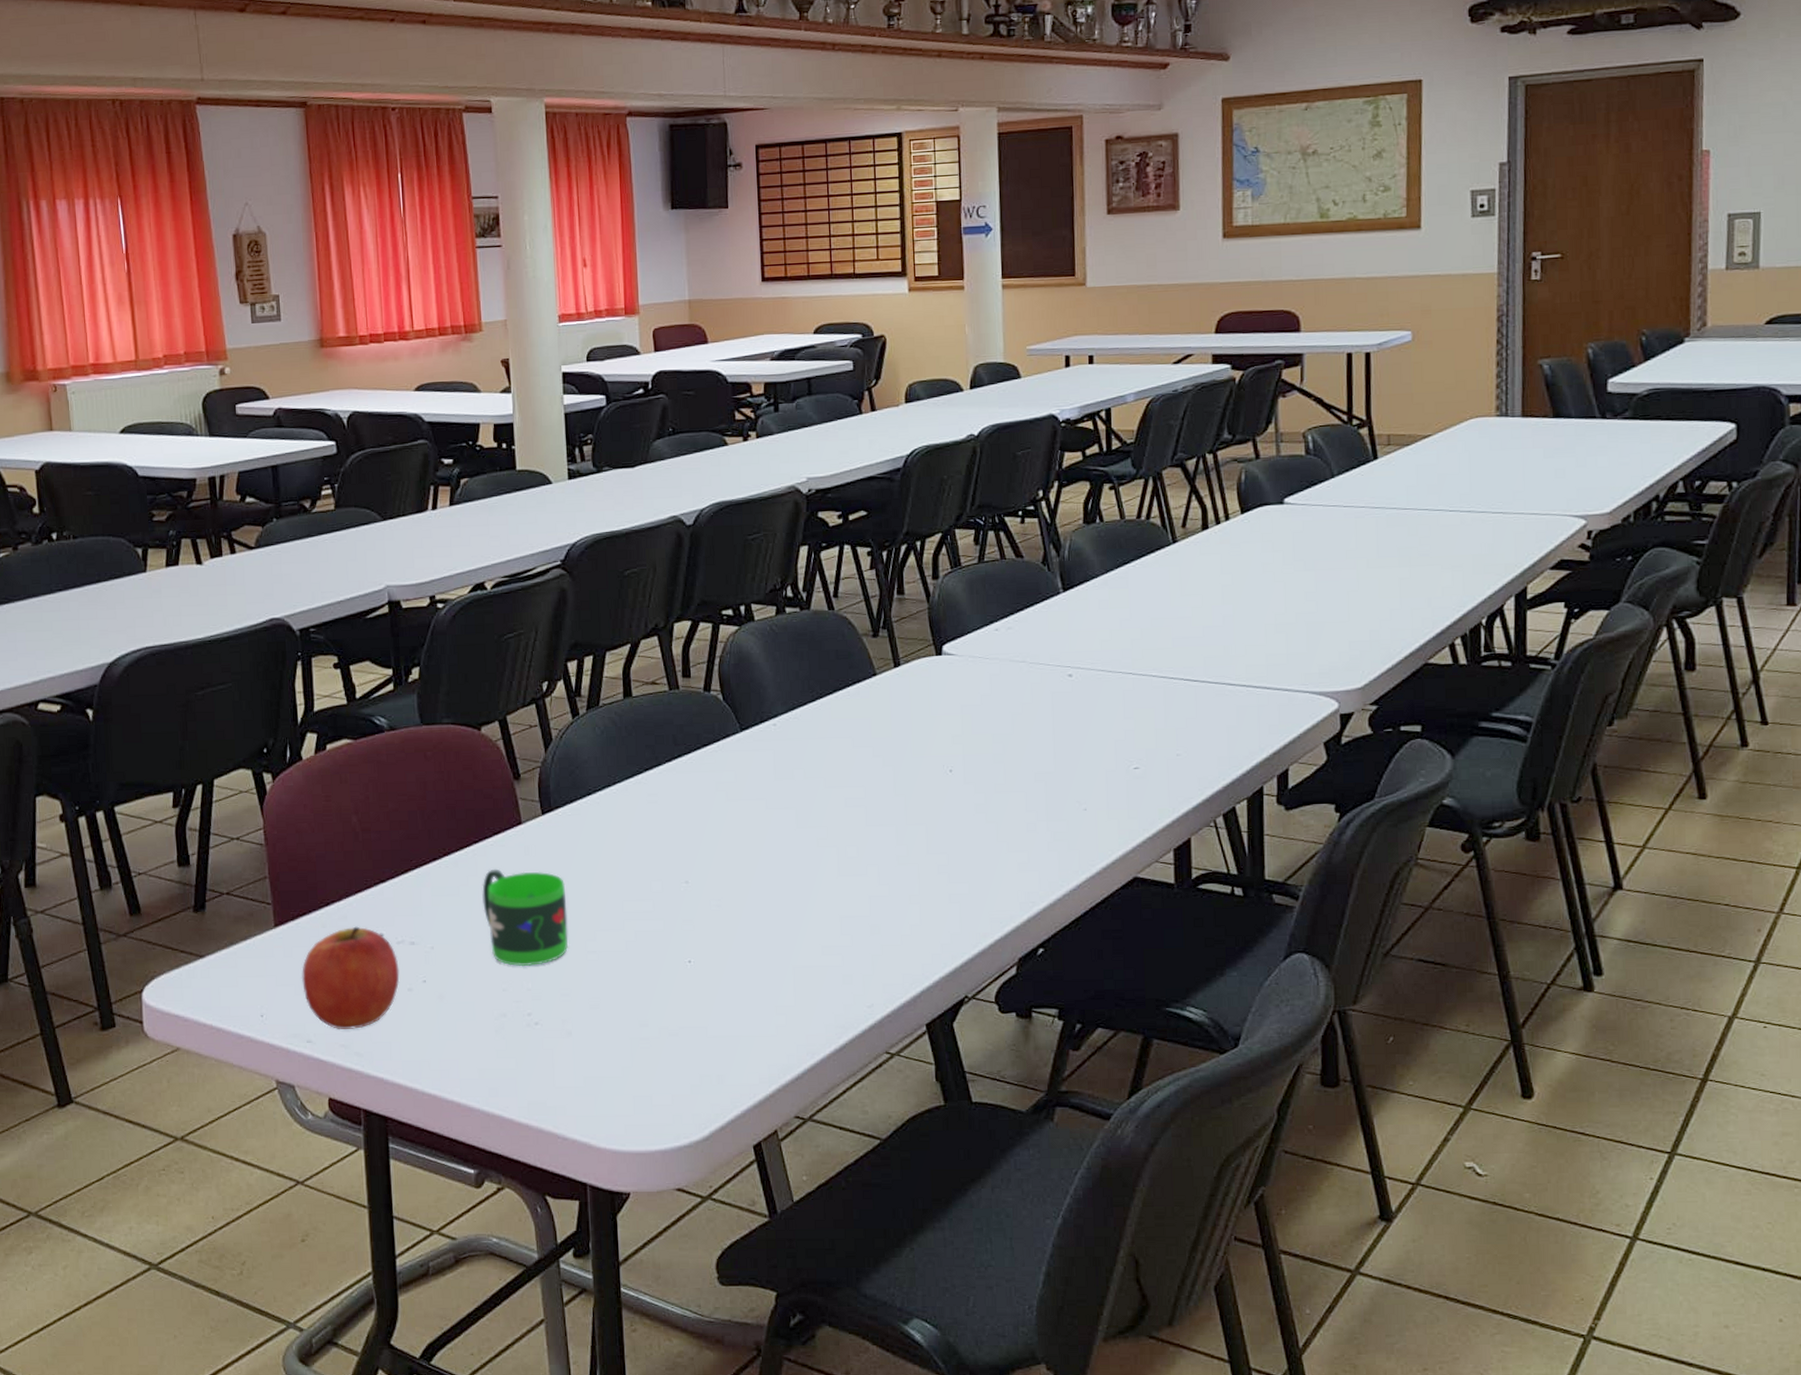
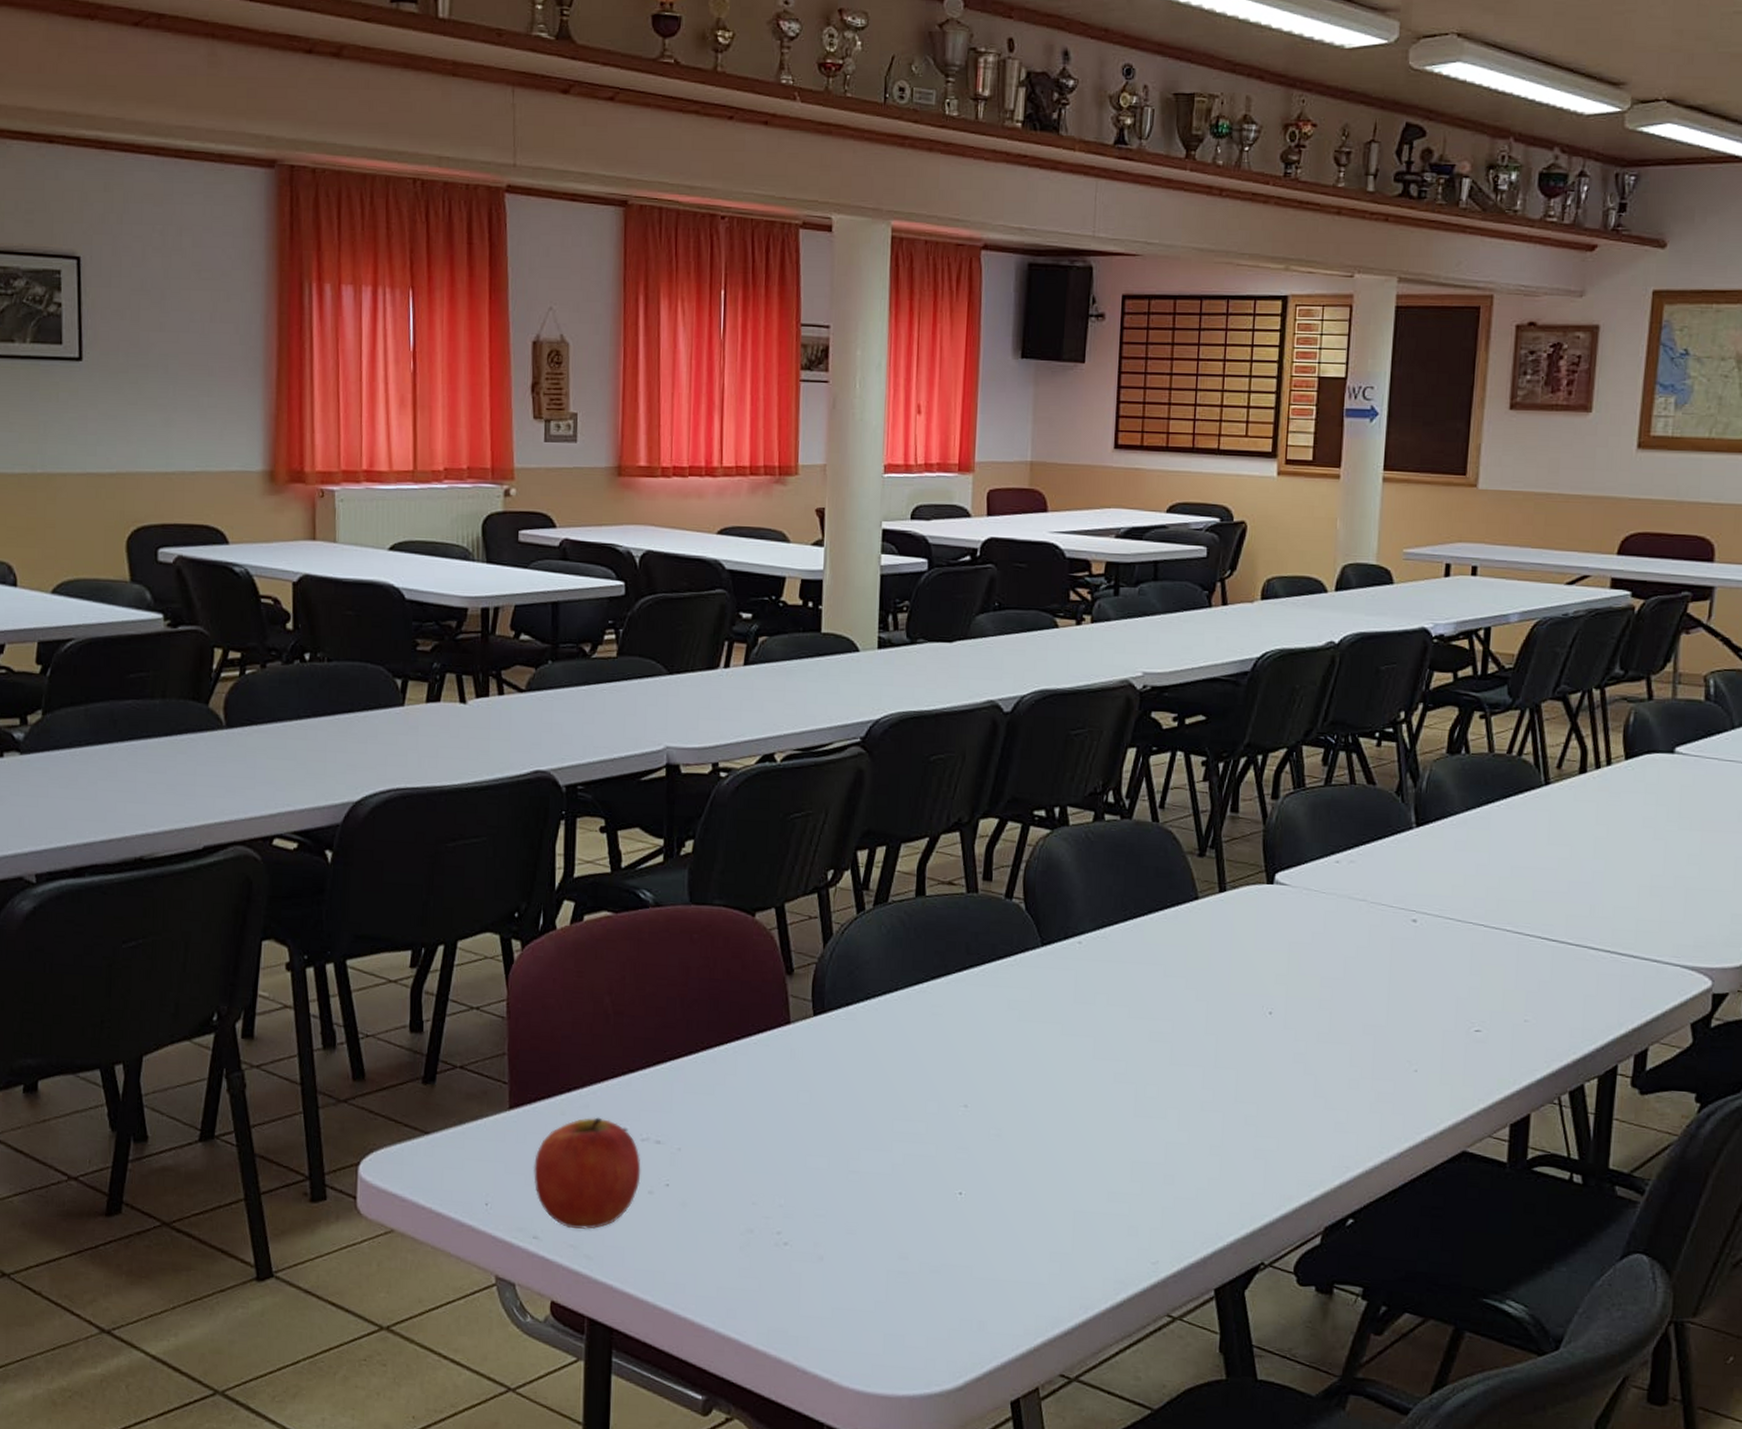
mug: present [482,868,569,967] -> none [739,1069,832,1180]

